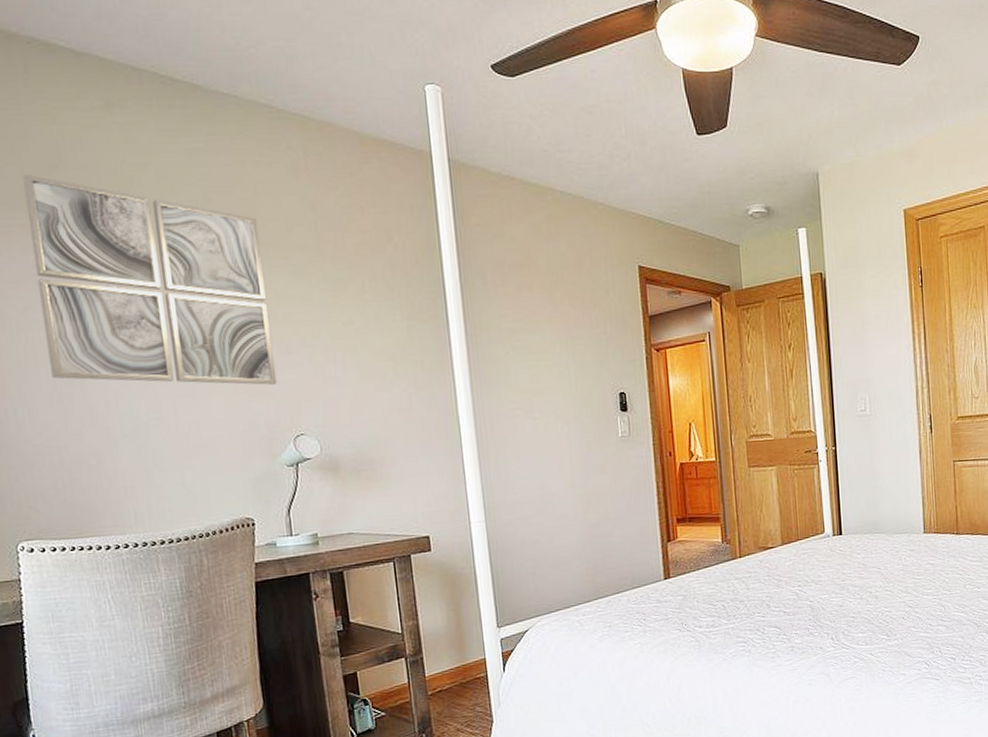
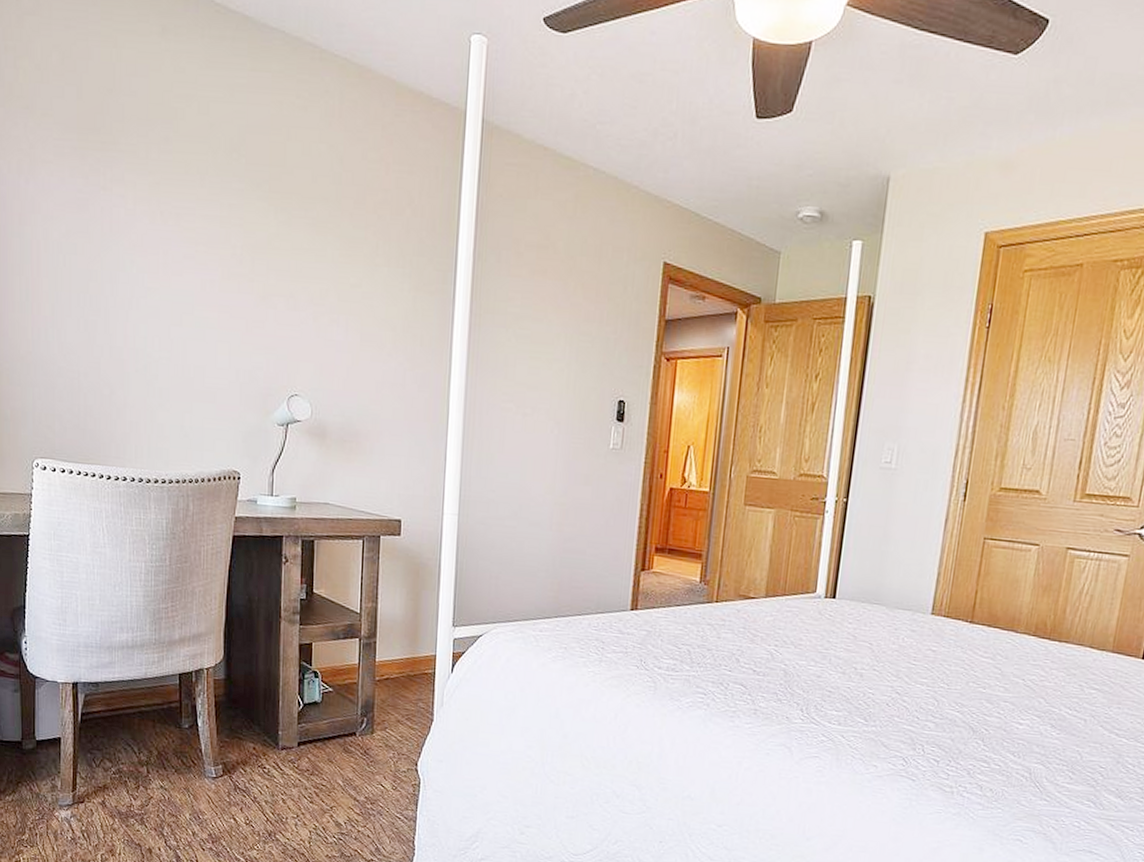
wall art: present [22,174,277,385] -> none [80,95,284,340]

